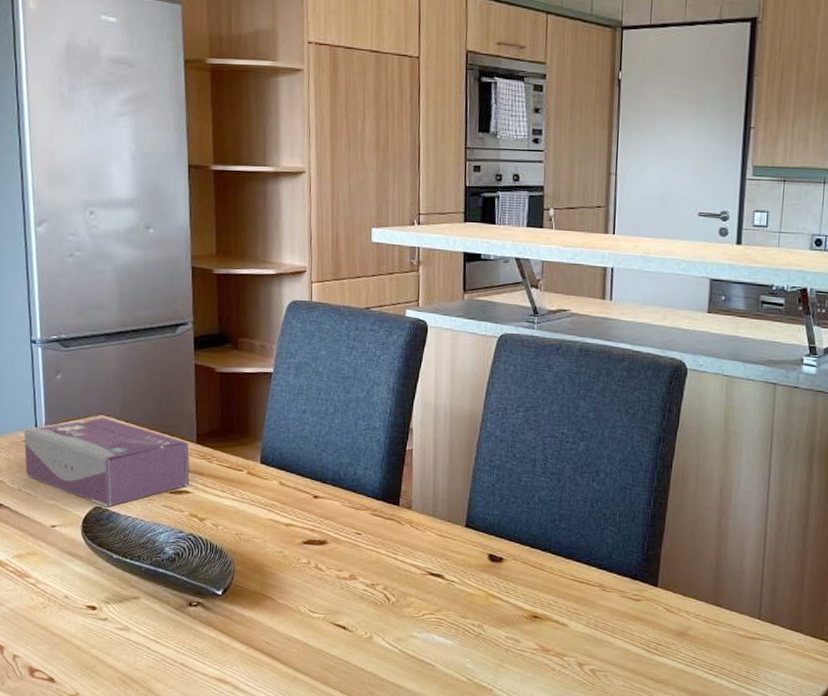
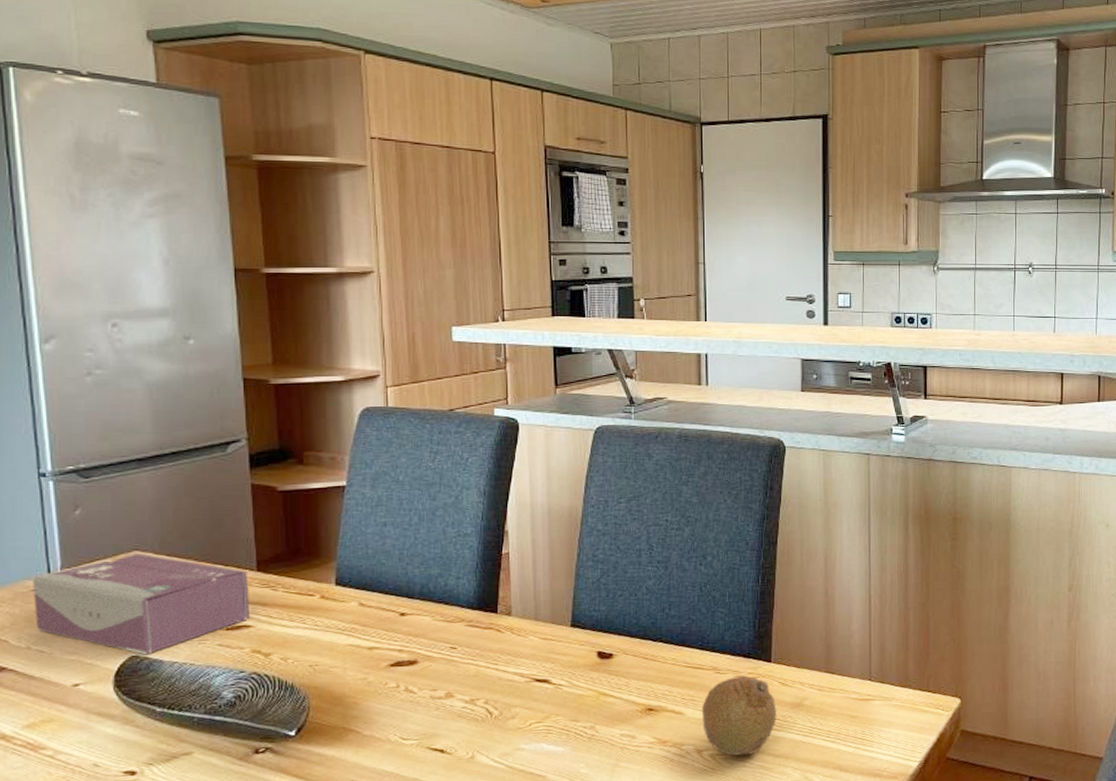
fruit: none [585,596,660,676] -> present [702,675,777,756]

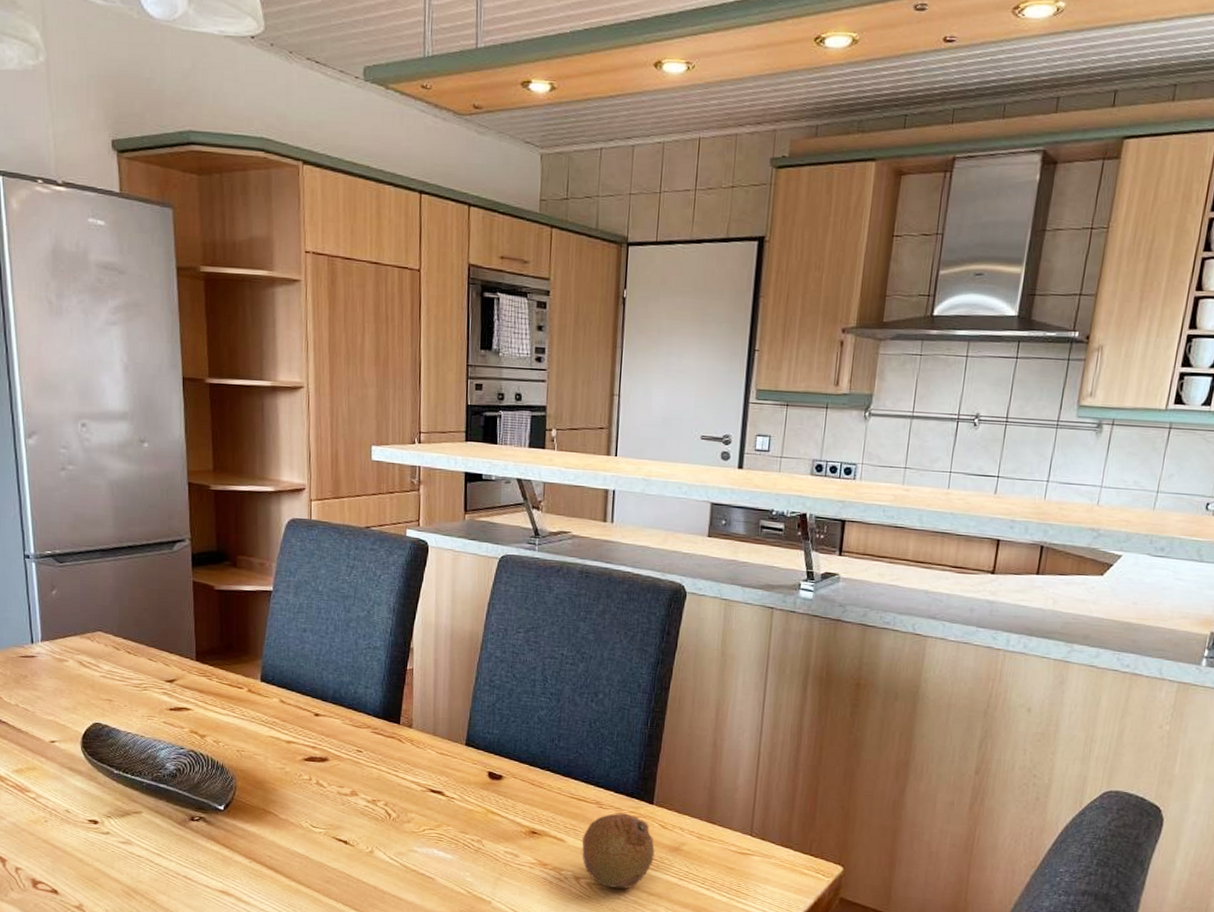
tissue box: present [33,553,249,655] -> none [20,634,189,723]

